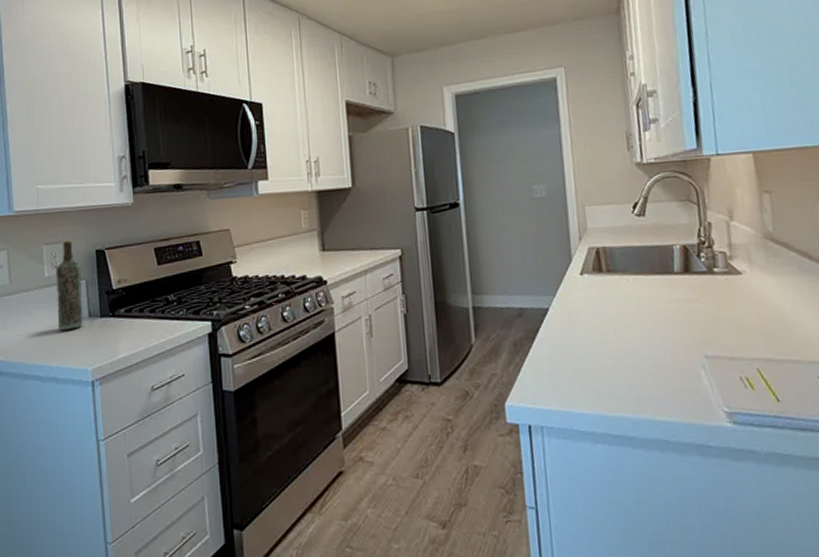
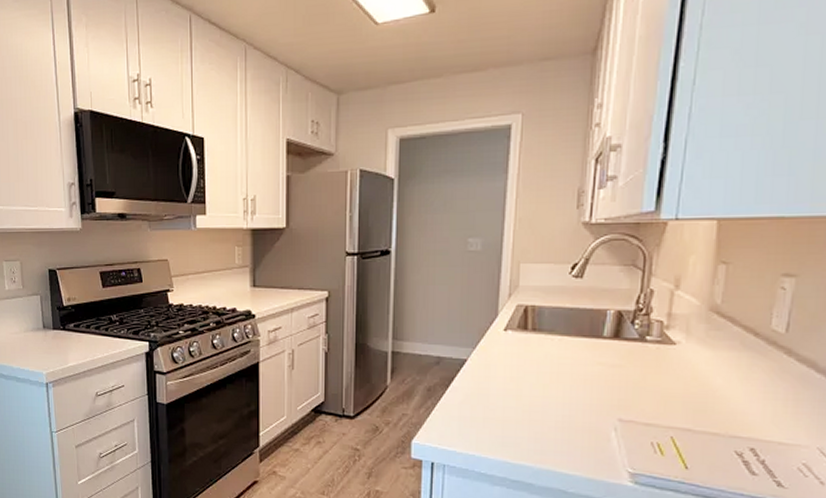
bottle: present [55,240,83,330] -> none [14,259,39,338]

